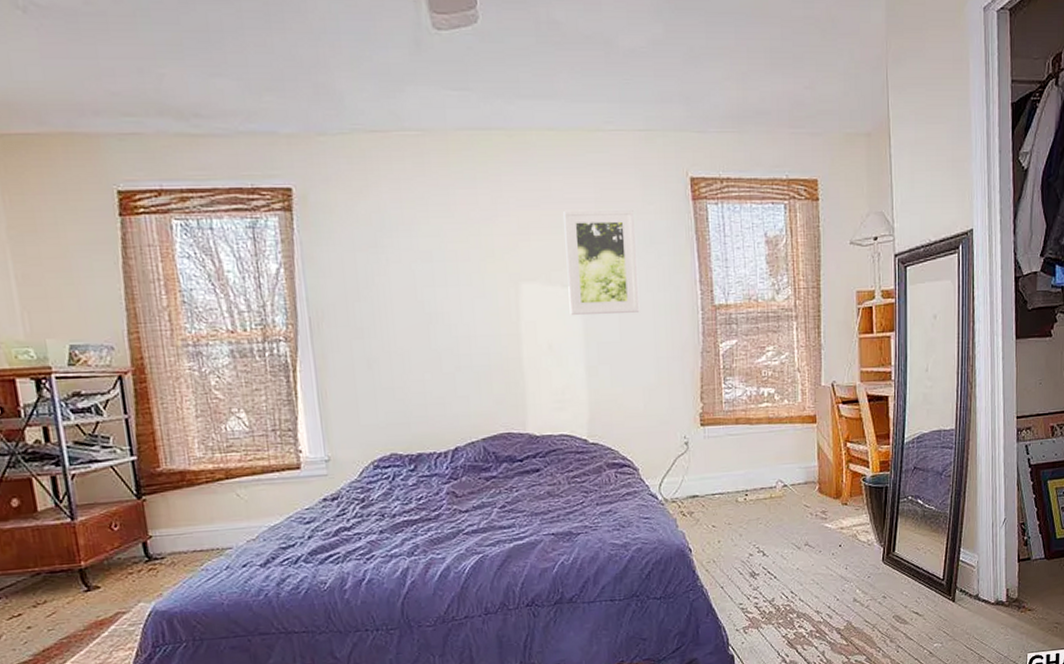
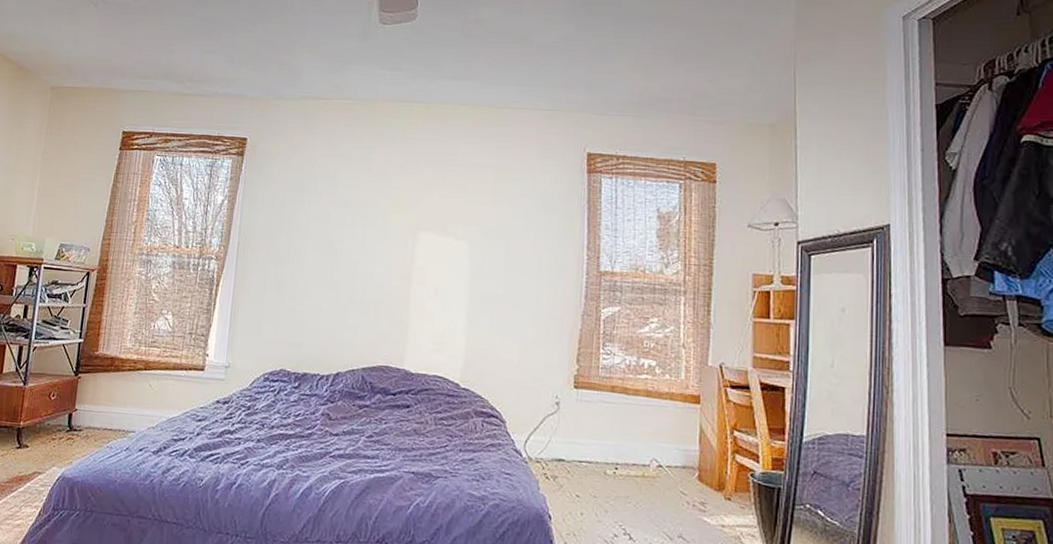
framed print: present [563,209,640,315] -> none [459,172,530,270]

